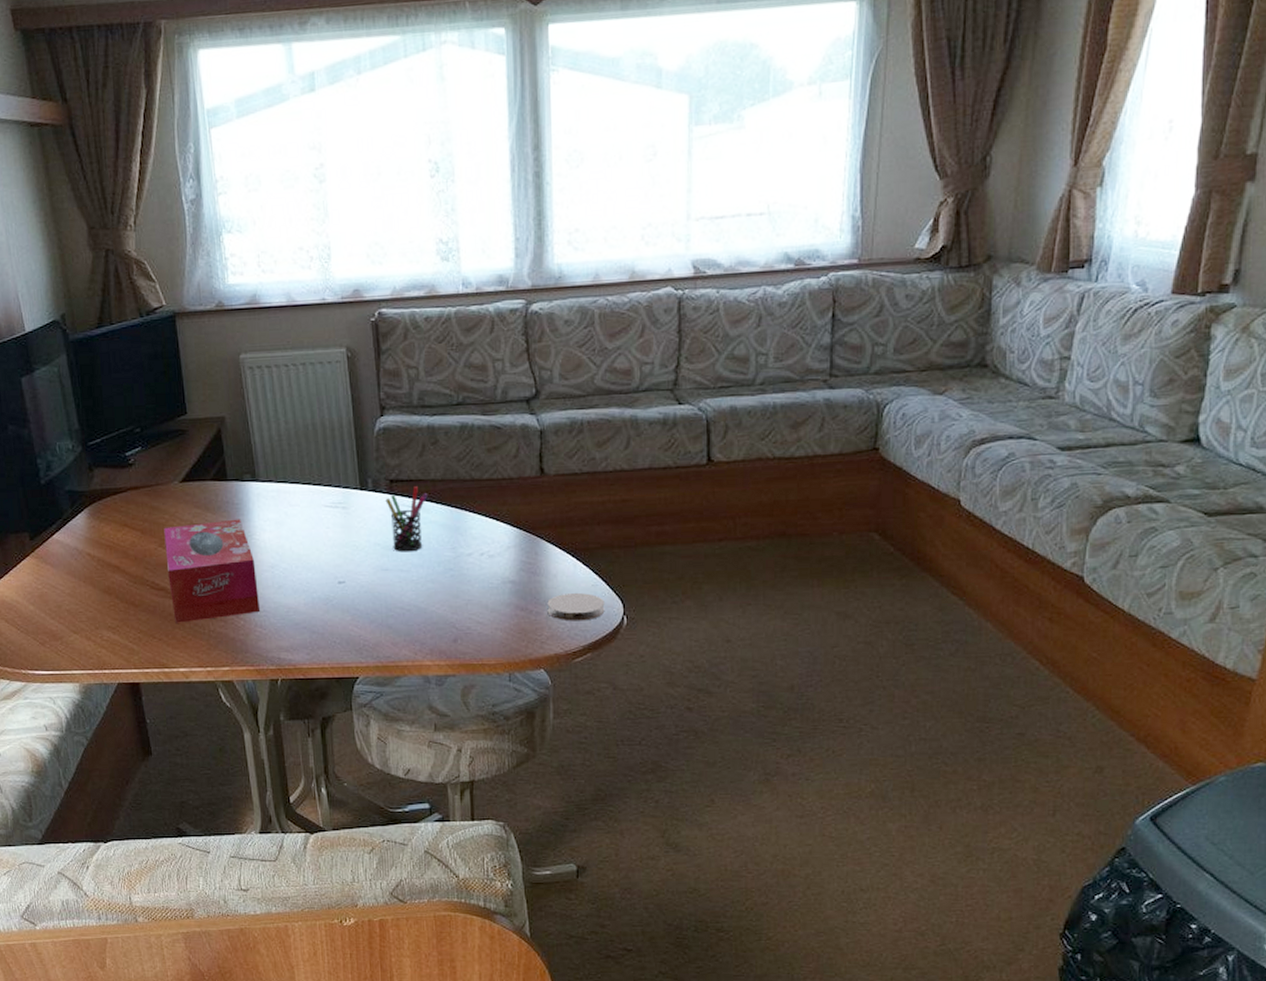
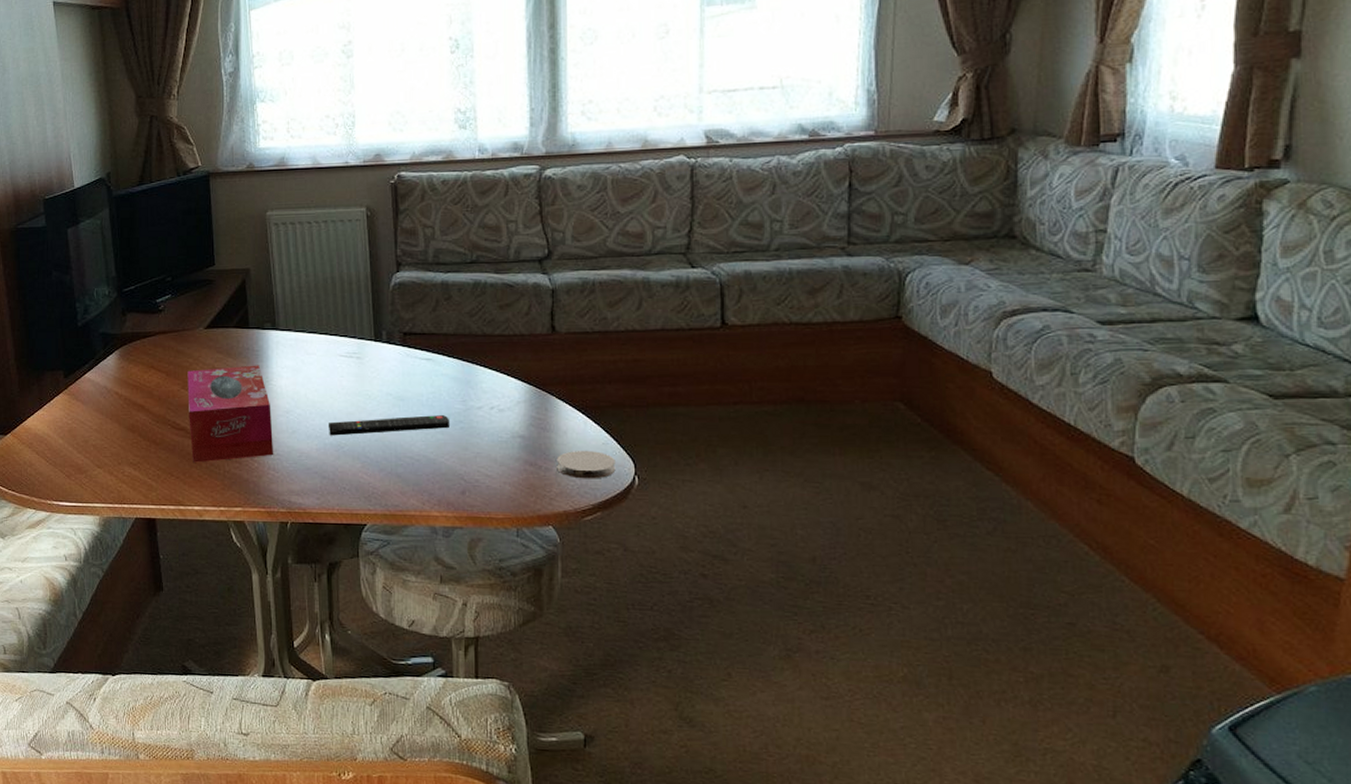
remote control: none [316,564,441,589] -> present [329,415,451,436]
pen holder: present [385,487,428,552] -> none [399,340,440,403]

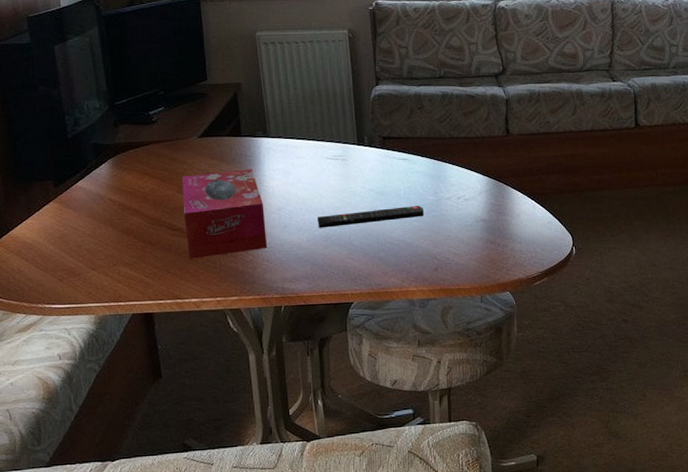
coaster: present [557,450,616,479] -> none [512,228,558,252]

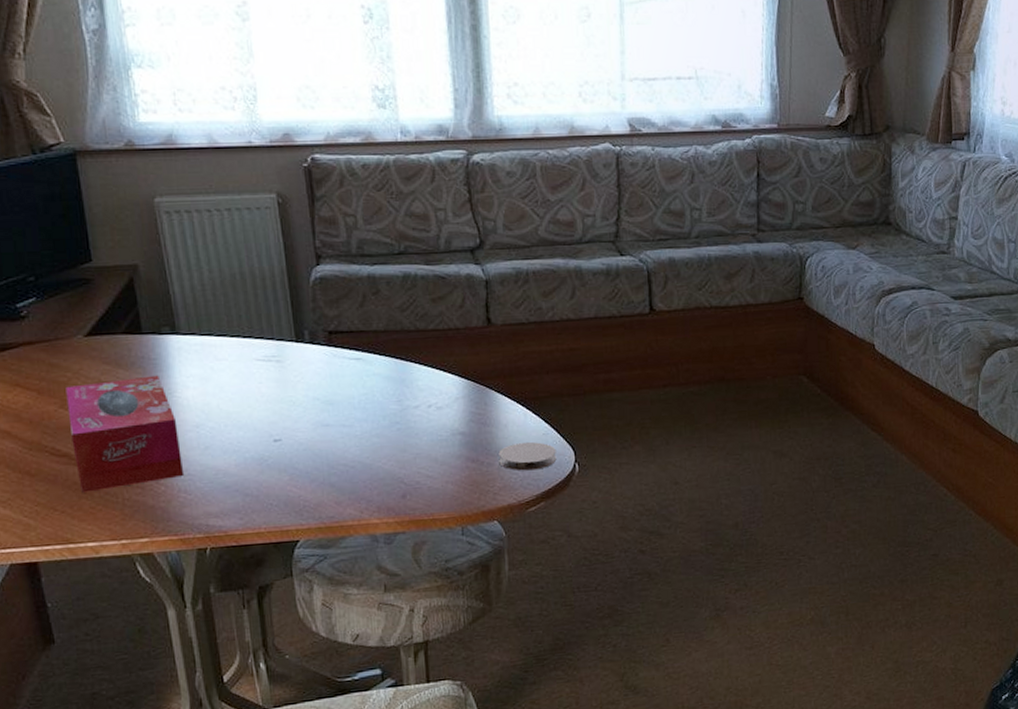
remote control: present [318,206,425,228] -> none [248,417,386,449]
coaster: none [512,228,558,252] -> present [498,441,557,471]

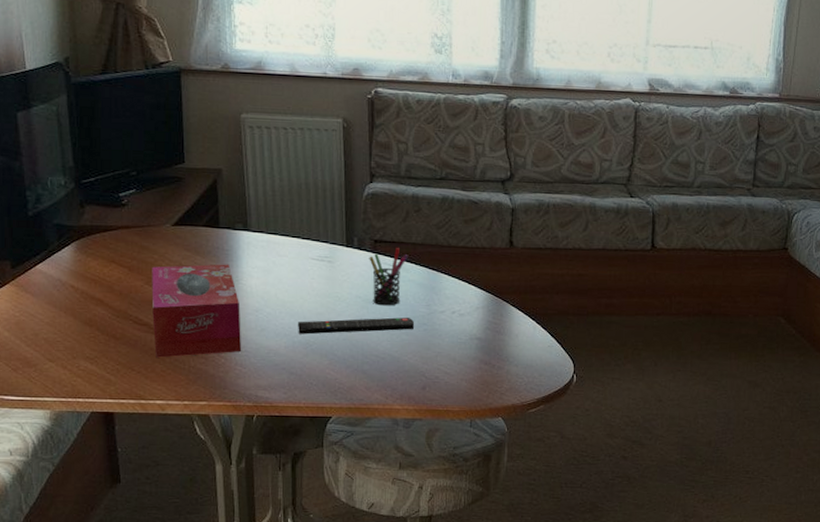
remote control: none [248,417,386,449] -> present [298,317,415,335]
pen holder: none [324,338,370,407] -> present [369,248,408,306]
coaster: present [498,441,557,471] -> none [508,351,558,377]

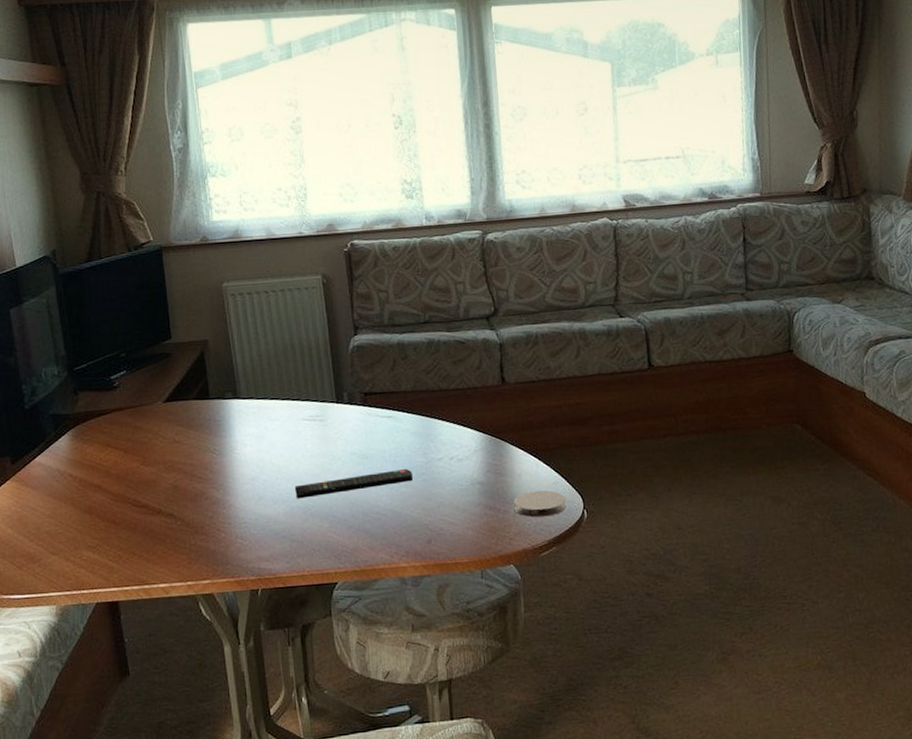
tissue box: present [151,264,242,358] -> none [147,435,241,539]
pen holder: present [369,248,408,306] -> none [360,398,400,460]
coaster: none [508,351,558,377] -> present [513,490,567,518]

